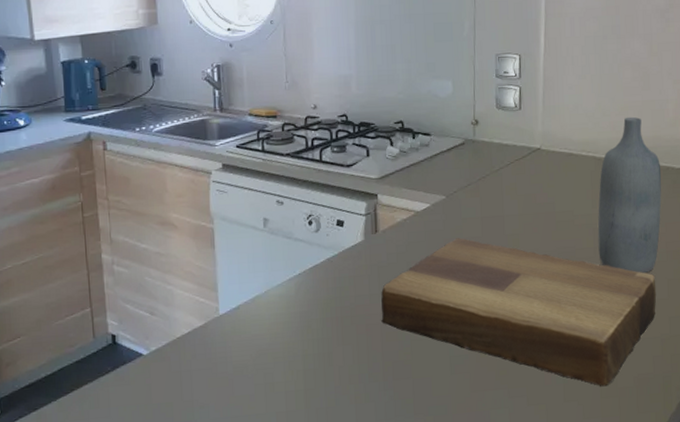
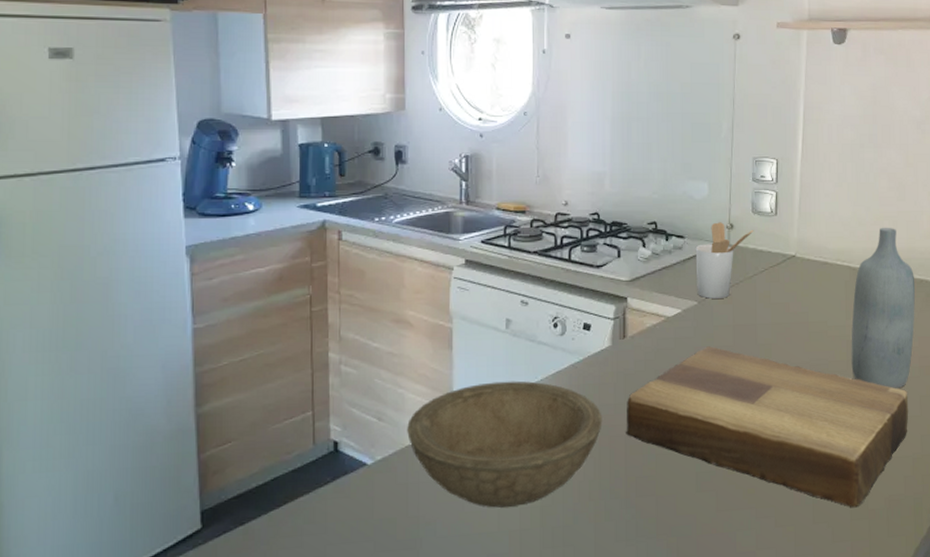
bowl: none [177,275,359,392] -> present [407,380,602,508]
utensil holder: none [442,118,499,193] -> present [695,222,754,299]

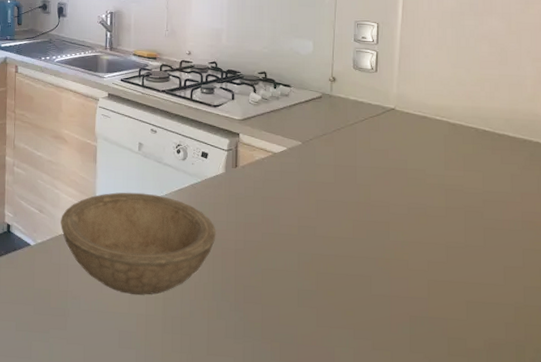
cutting board: present [626,346,909,508] -> none [236,181,511,345]
utensil holder: present [695,222,754,299] -> none [300,75,355,141]
bottle: present [851,227,916,389] -> none [450,88,518,240]

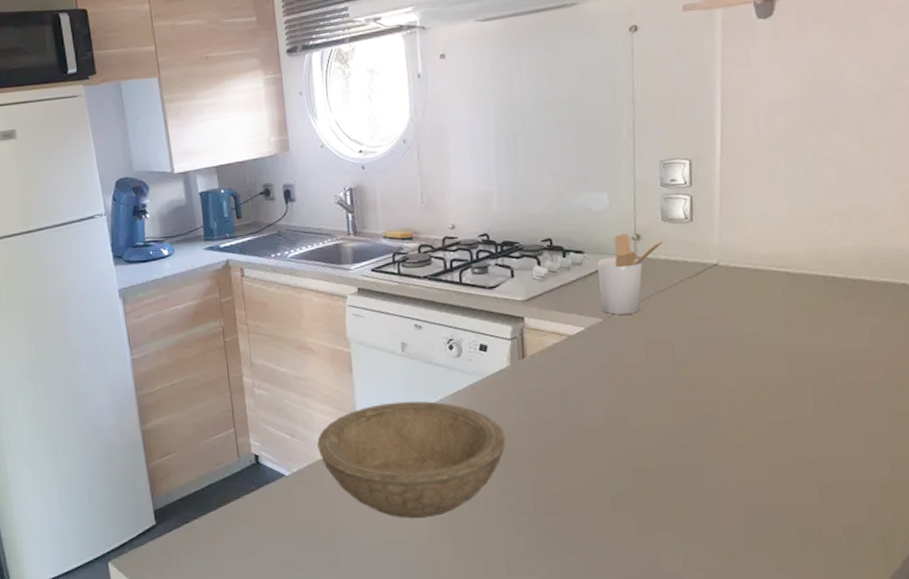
utensil holder: none [300,75,355,141] -> present [597,233,665,315]

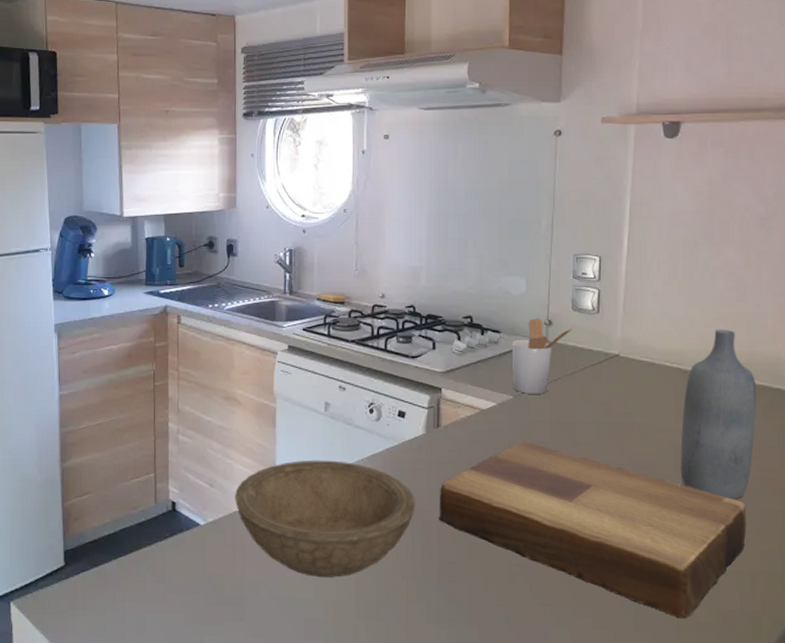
cutting board: none [530,364,873,535] -> present [439,441,747,619]
bottle: none [793,224,879,408] -> present [680,329,757,500]

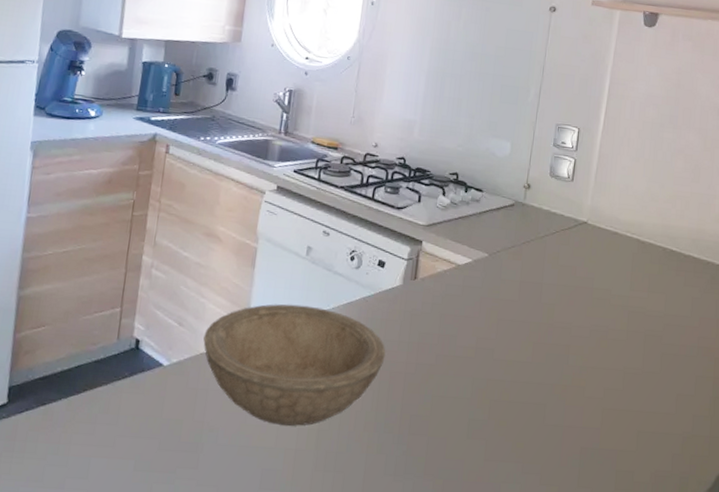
cutting board: present [439,441,747,619] -> none [406,298,684,478]
utensil holder: present [511,318,574,394] -> none [489,180,550,254]
bottle: present [680,329,757,500] -> none [630,205,702,366]

